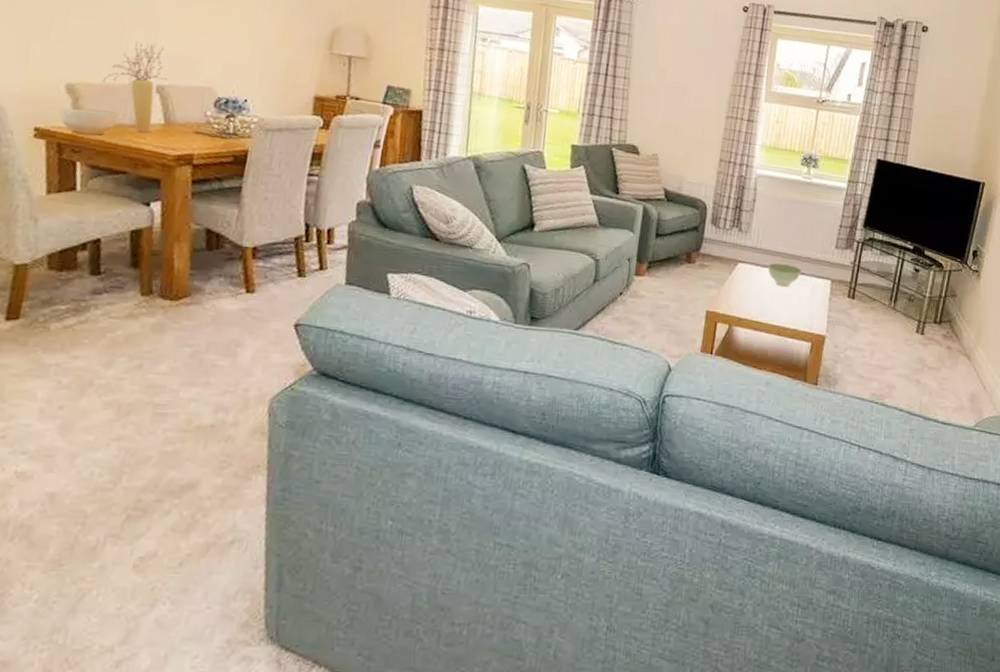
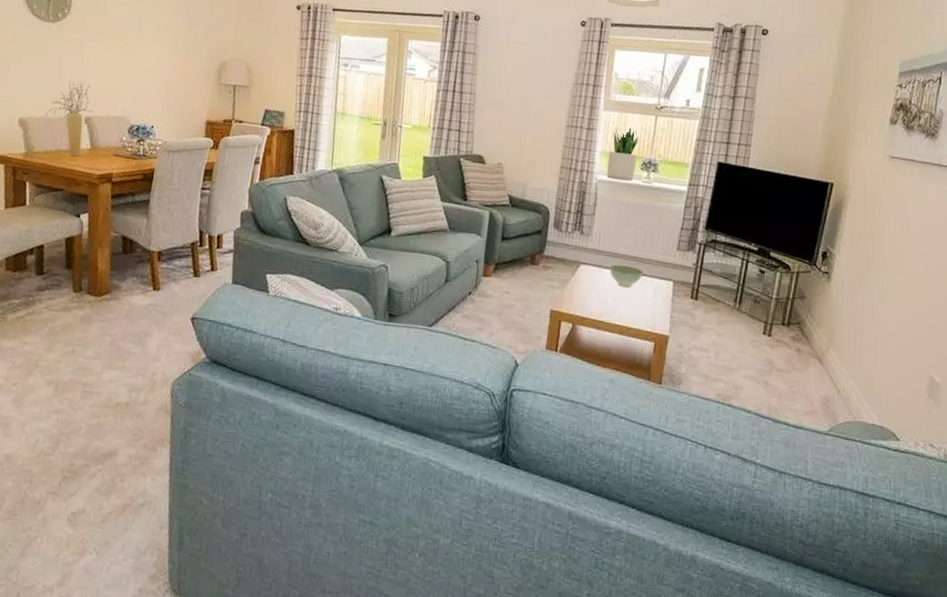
bowl: present [59,108,118,136] -> none [14,138,56,160]
planter: none [766,119,801,177] -> present [607,126,640,181]

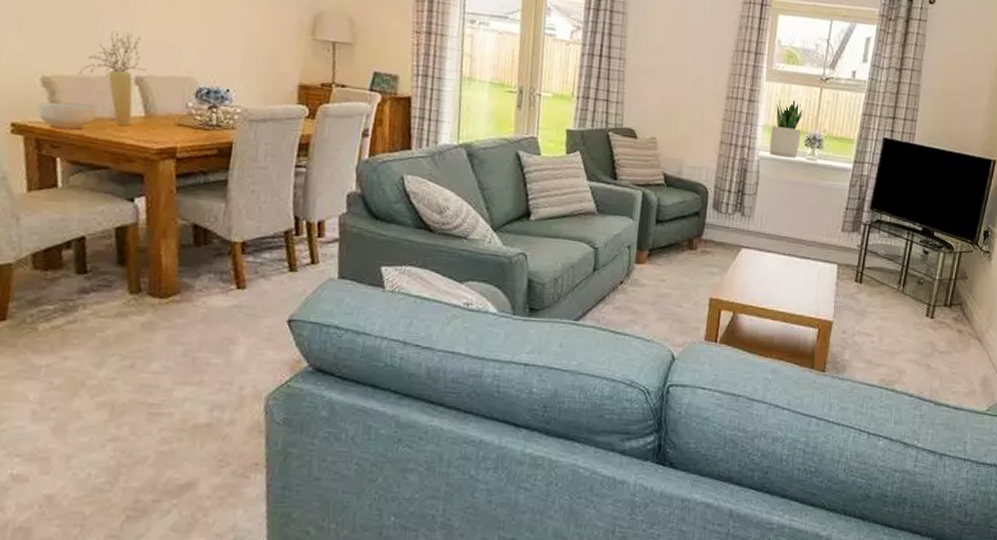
bowl: none [14,138,56,160] -> present [36,102,96,130]
bowl: present [609,264,643,288] -> none [772,248,807,272]

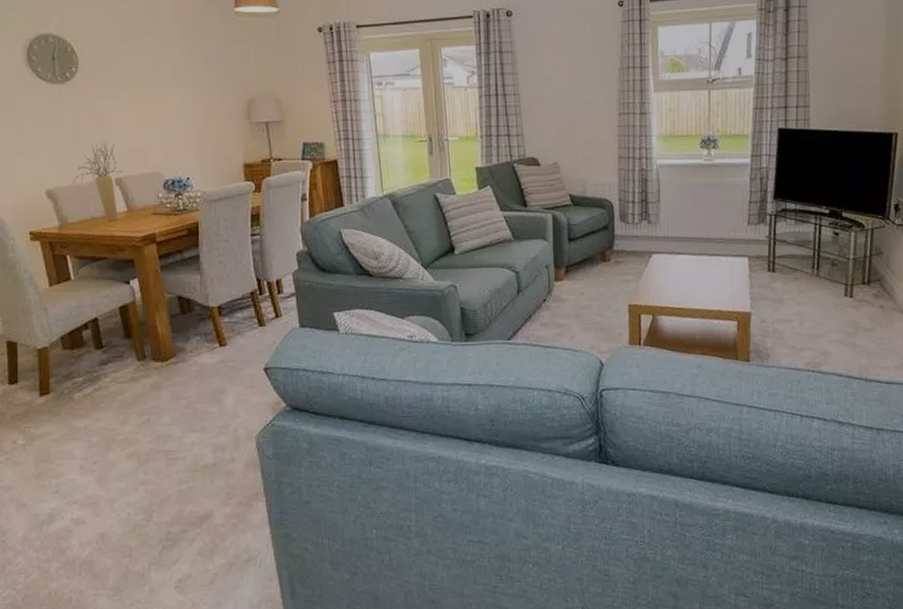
bowl: present [36,102,96,130] -> none [46,207,90,232]
planter: present [769,98,804,158] -> none [665,104,696,162]

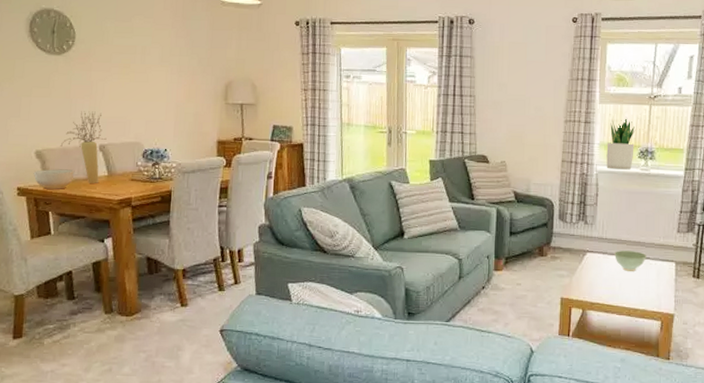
bowl: none [46,207,90,232] -> present [33,169,74,190]
planter: none [665,104,696,162] -> present [606,117,636,170]
bowl: none [682,248,717,271] -> present [614,251,646,271]

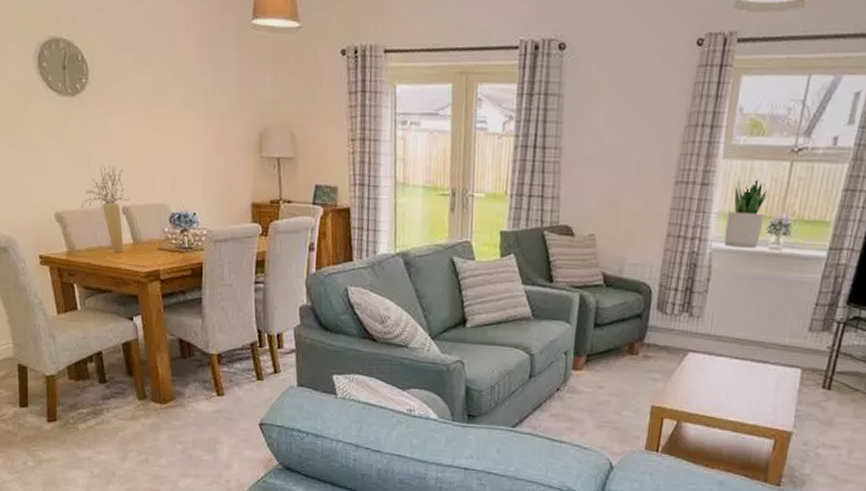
bowl: present [33,169,74,190] -> none [55,234,97,259]
bowl: present [614,251,646,271] -> none [723,351,765,378]

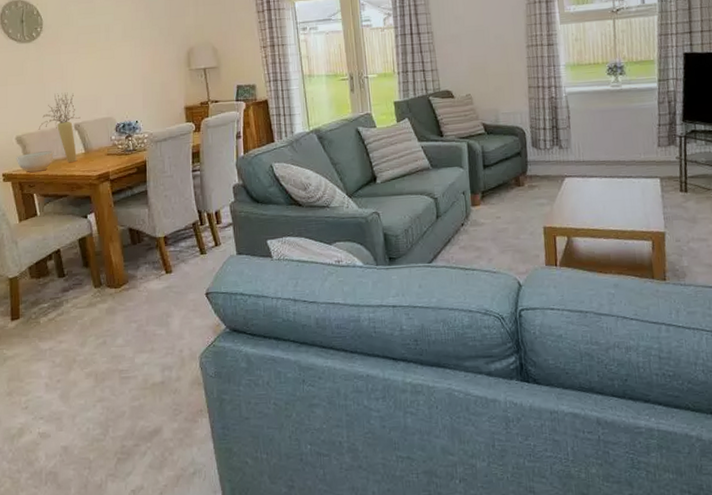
bowl: none [55,234,97,259] -> present [16,151,53,173]
planter: present [724,177,768,248] -> none [573,34,603,90]

